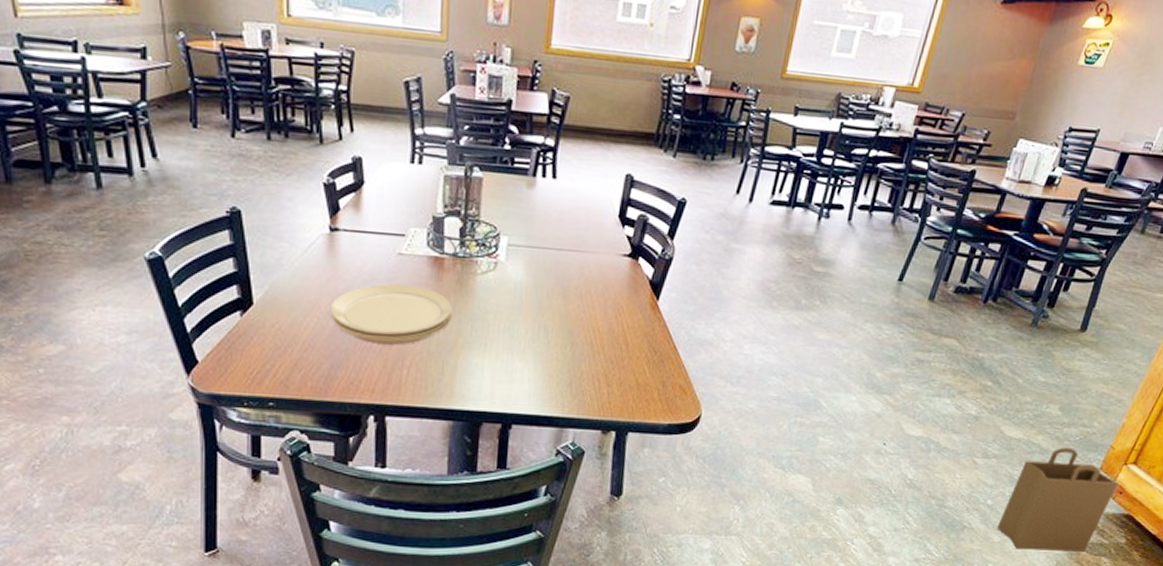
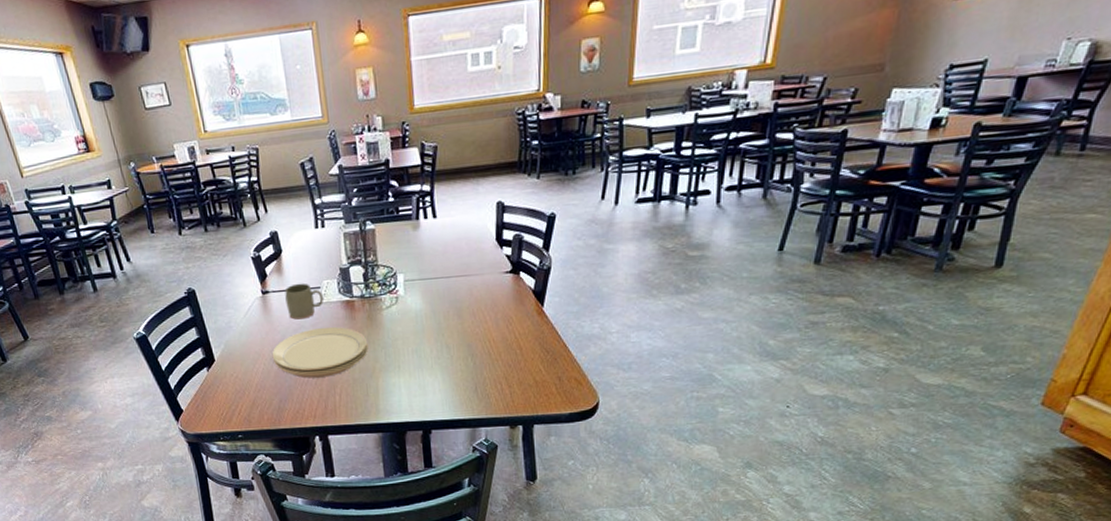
mug: none [358,225,407,270] -> present [285,283,323,320]
shopping bag: present [997,447,1118,552] -> none [926,386,1067,494]

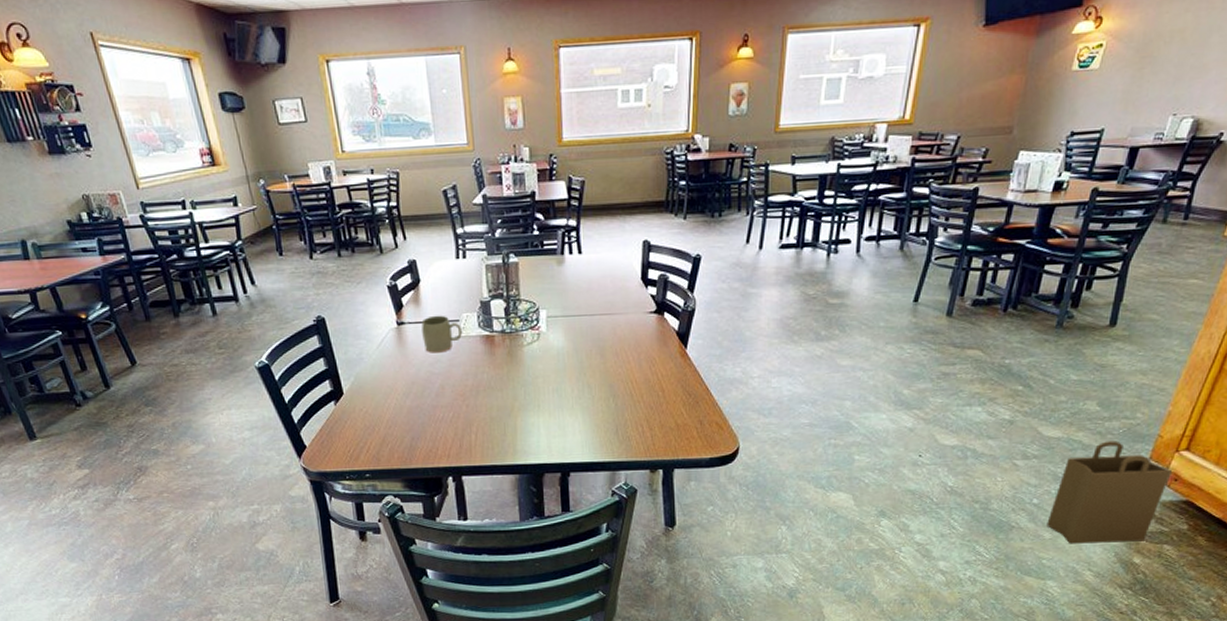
plate: present [272,326,368,379] -> none [405,362,507,416]
shopping bag: none [926,386,1067,494] -> present [1047,440,1172,544]

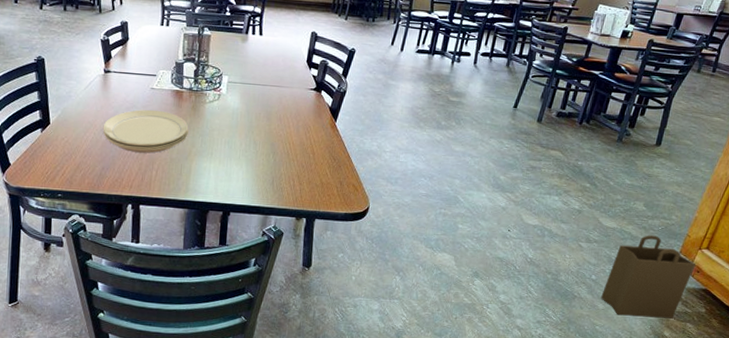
plate: none [405,362,507,416] -> present [103,109,189,153]
mug: present [421,315,462,353] -> none [123,68,157,100]

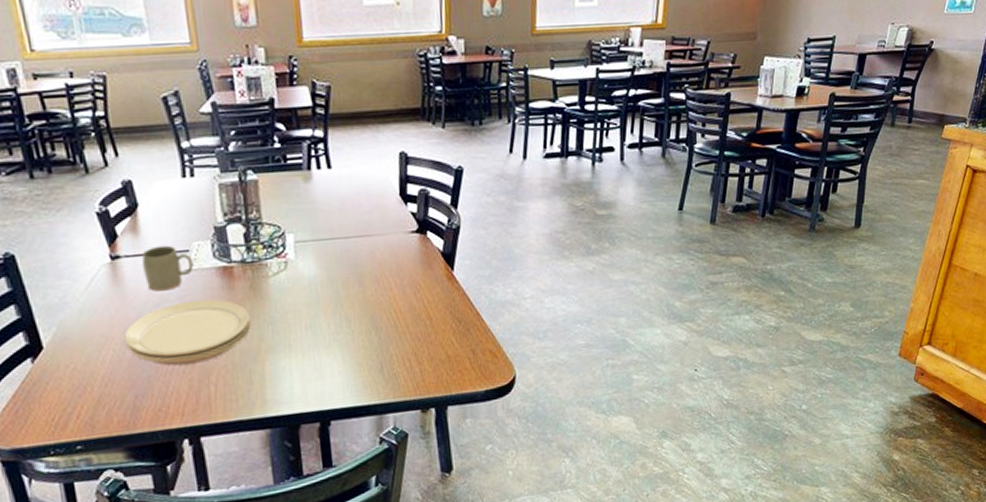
mug: none [123,68,157,100] -> present [142,245,193,292]
shopping bag: present [601,235,695,319] -> none [816,340,918,448]

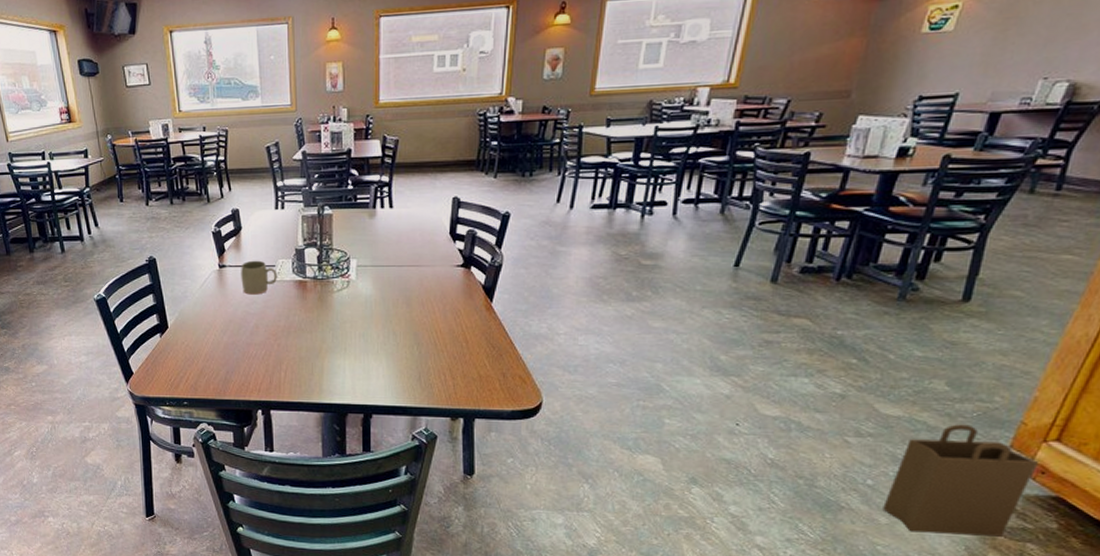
plate: present [124,299,252,366] -> none [223,304,317,353]
shopping bag: none [816,340,918,448] -> present [883,424,1038,537]

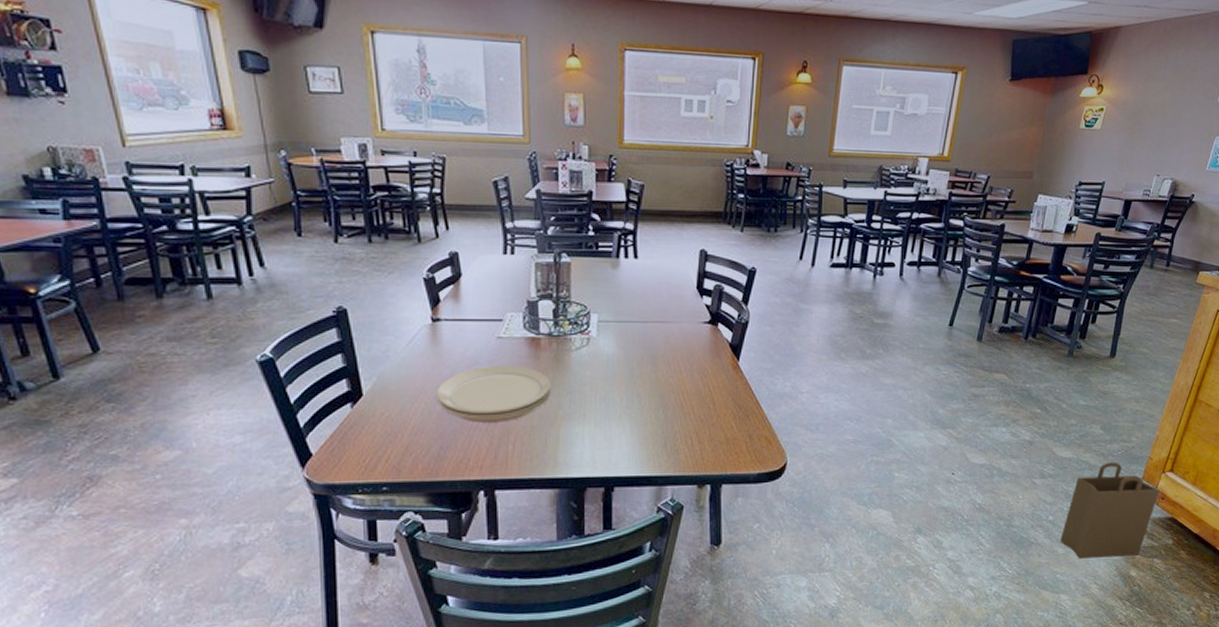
plate: none [223,304,317,353] -> present [436,365,551,423]
mug: present [241,260,277,295] -> none [460,313,505,354]

